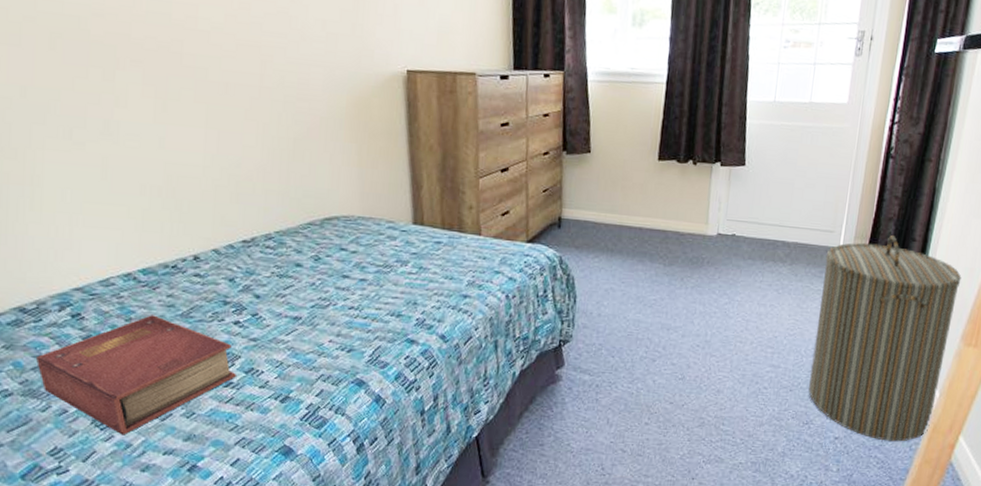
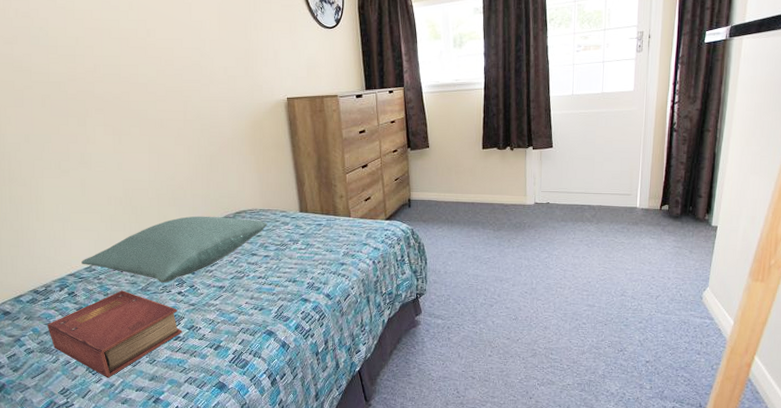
pillow: none [95,219,368,308] -> present [82,216,268,283]
laundry hamper: present [808,234,962,442] -> none [620,193,745,363]

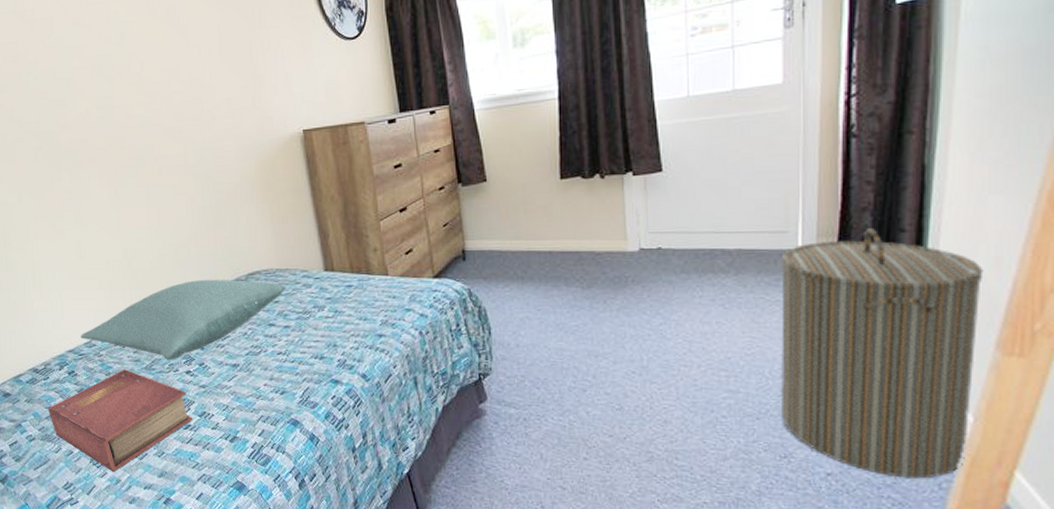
laundry hamper: none [620,193,745,363] -> present [780,227,984,479]

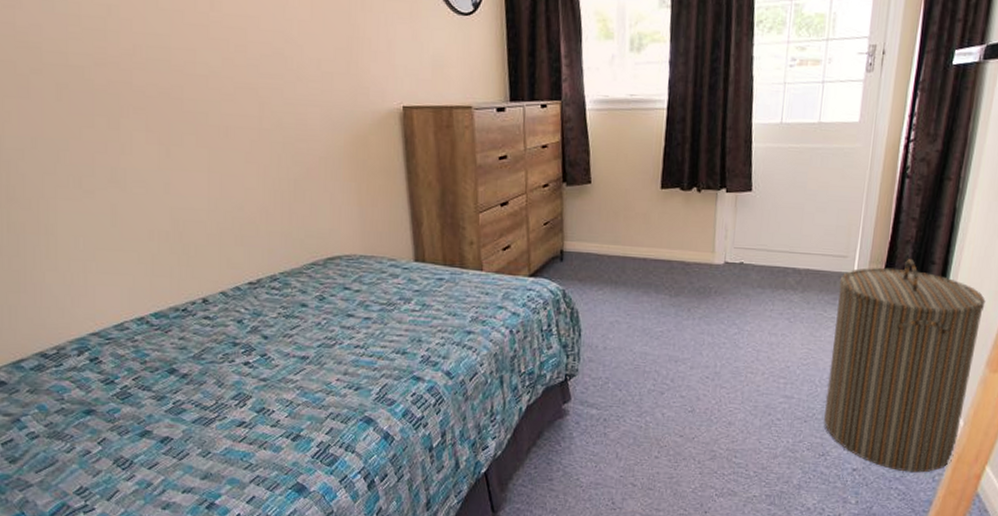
book: present [48,369,192,472] -> none [59,357,248,475]
pillow: present [81,279,287,360] -> none [110,260,371,349]

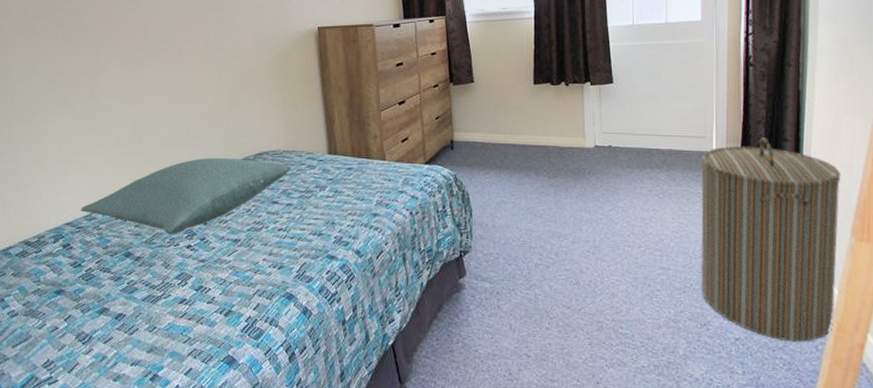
pillow: none [110,260,371,349] -> present [81,157,292,234]

